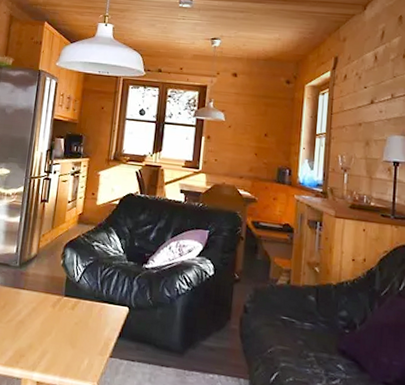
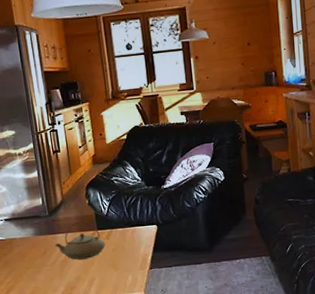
teapot: none [16,282,69,327] -> present [54,221,106,260]

